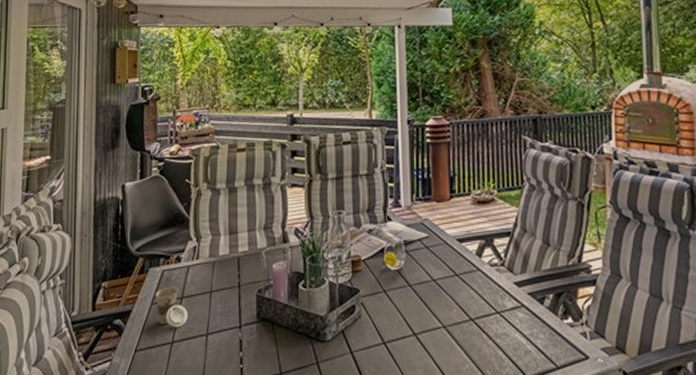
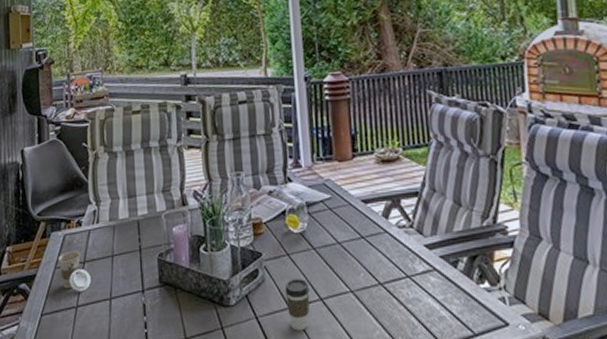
coffee cup: none [380,315,404,365] -> present [284,279,310,331]

